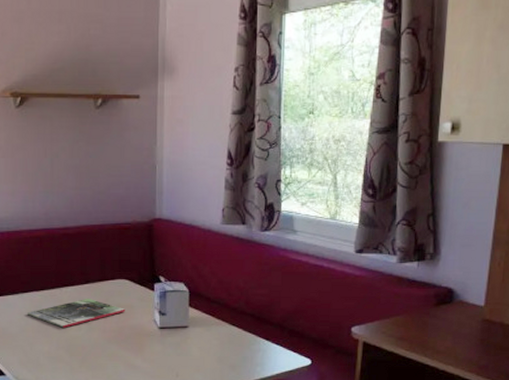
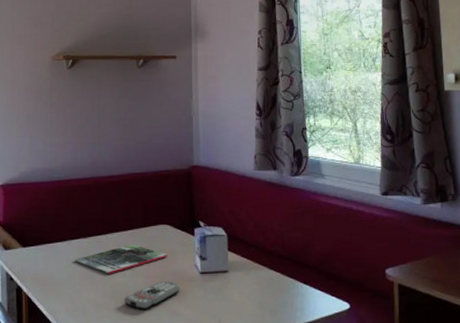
remote control: none [79,335,137,362] -> present [124,281,180,309]

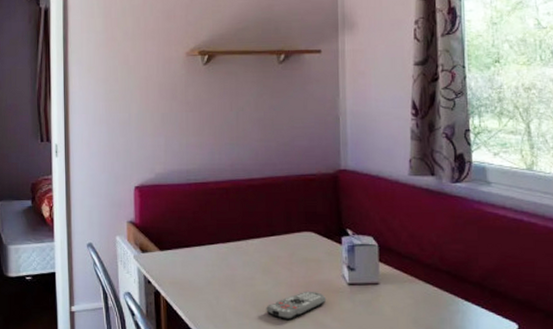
magazine: present [75,243,168,274] -> none [214,250,313,282]

